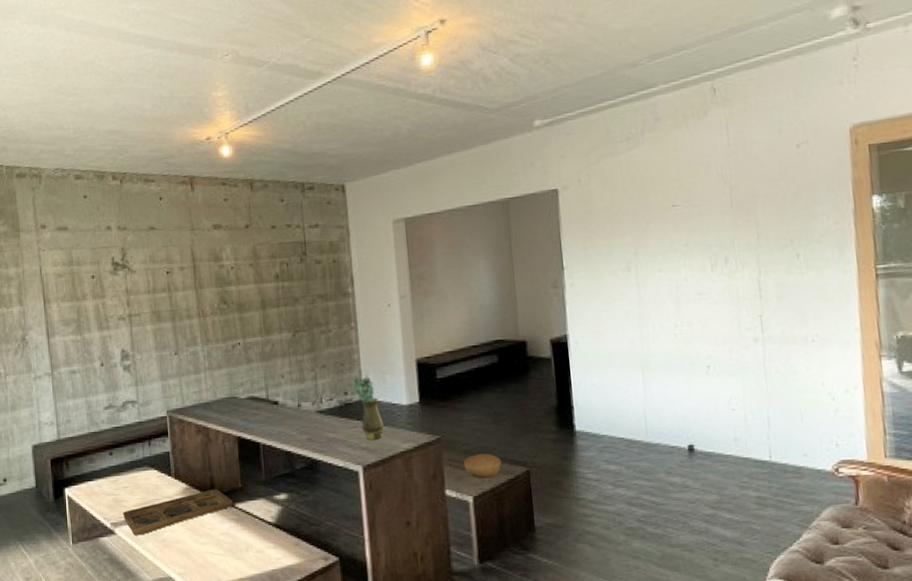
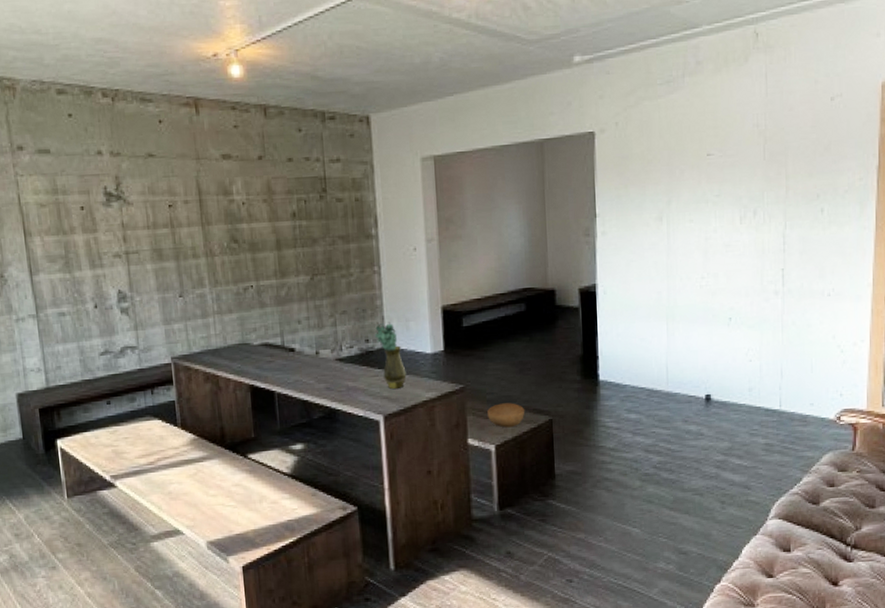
decorative tray: present [123,488,233,536] -> none [124,439,246,488]

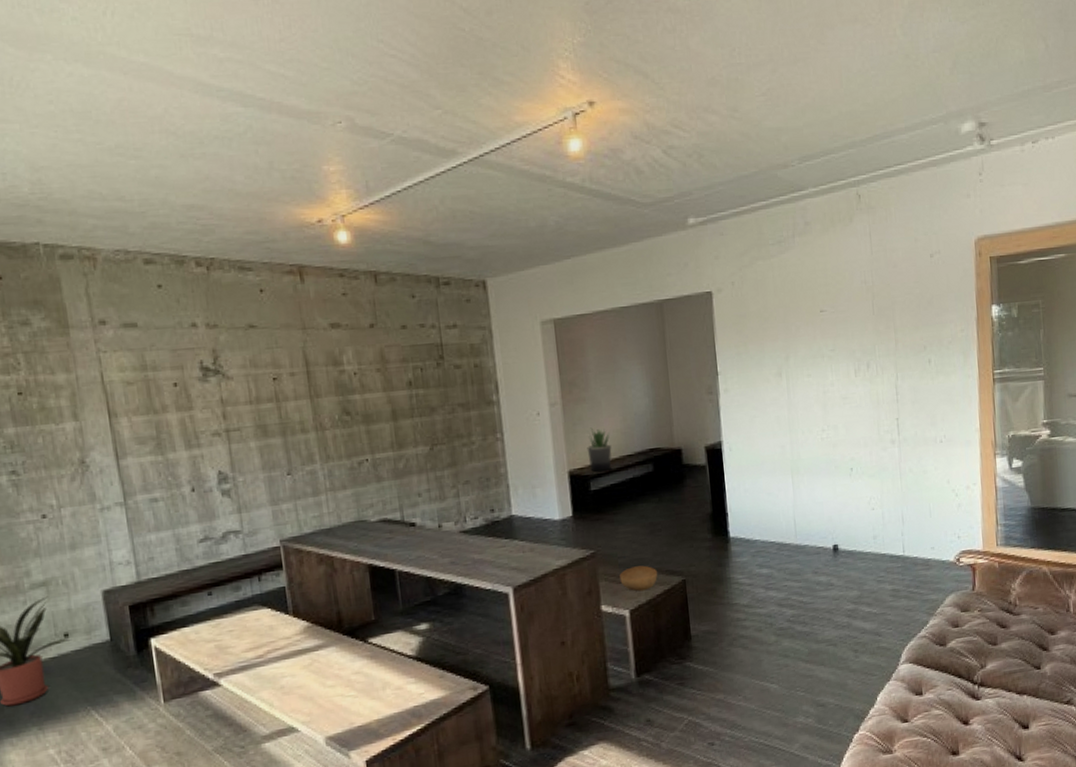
vase: present [374,322,407,389] -> none [500,490,535,559]
planter: none [461,265,485,309] -> present [587,427,612,472]

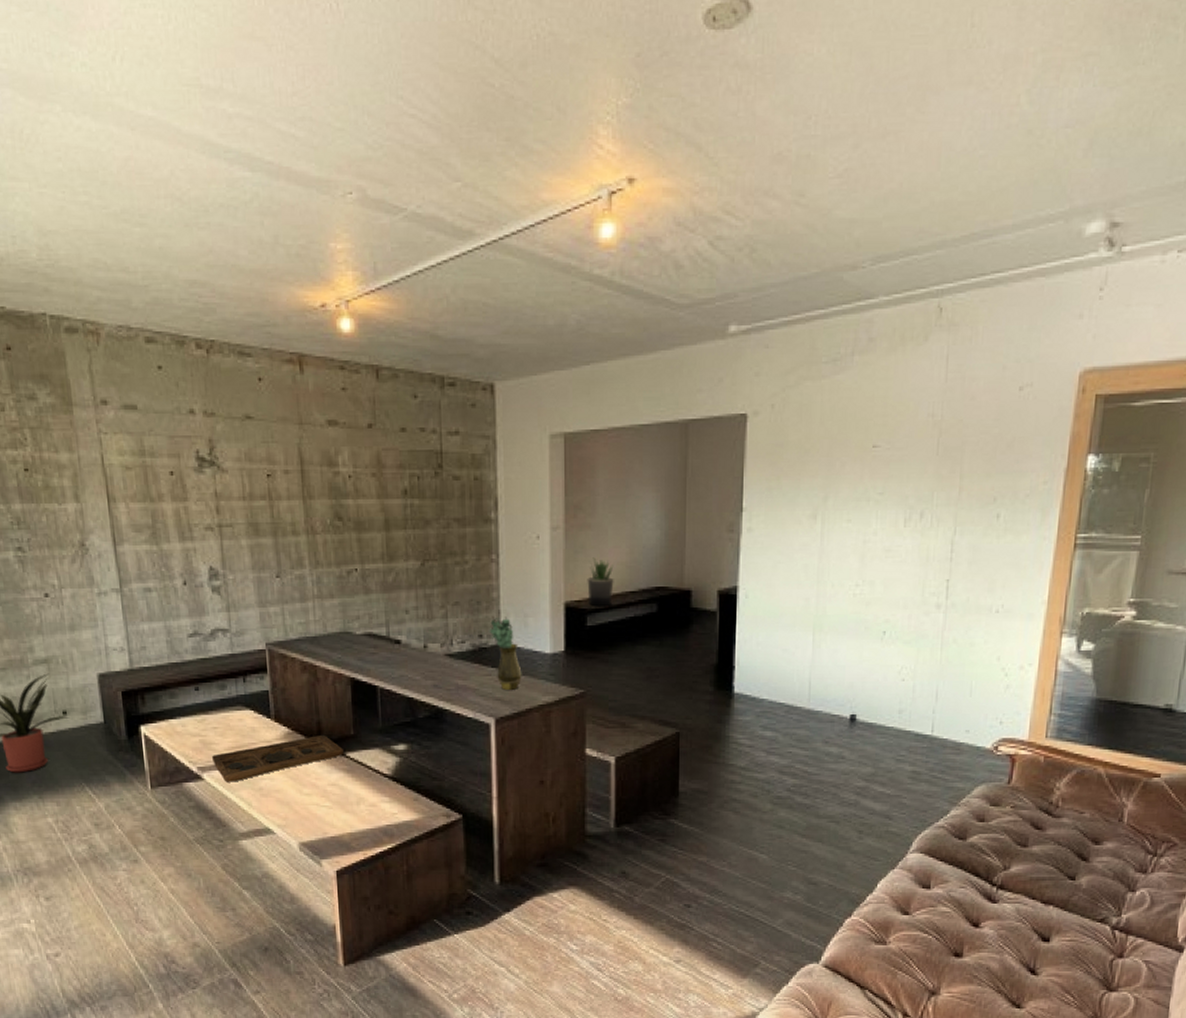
decorative tray: none [229,624,366,686] -> present [212,734,343,782]
vase: none [500,490,535,559] -> present [489,616,522,690]
bowl: present [620,565,658,592] -> none [609,712,650,739]

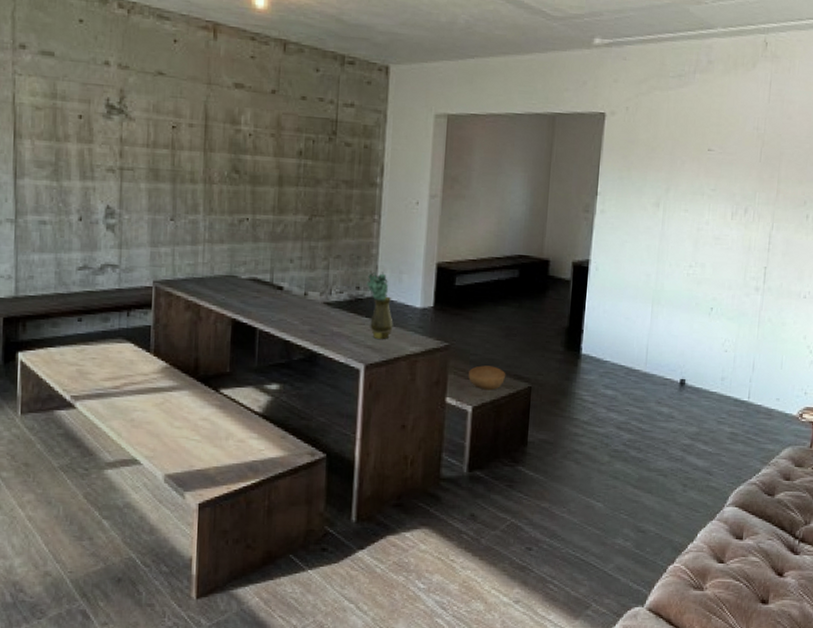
decorative tray: present [212,734,343,782] -> none [87,370,218,412]
planter: present [587,557,614,607] -> none [457,225,483,270]
bowl: none [609,712,650,739] -> present [468,365,506,391]

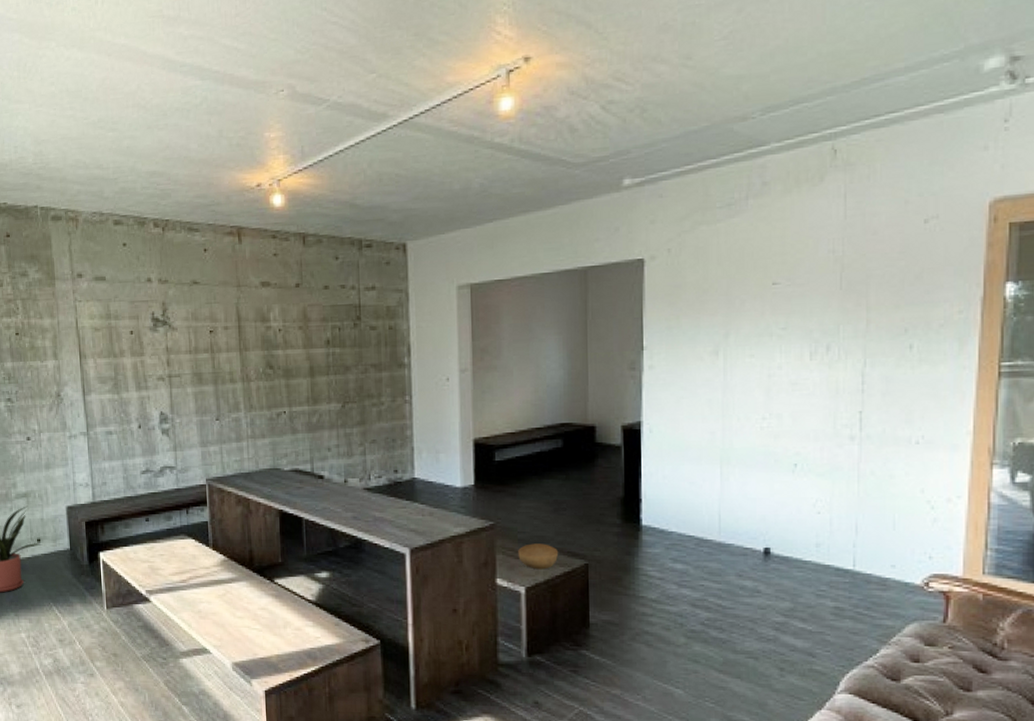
vase: present [366,271,393,339] -> none [403,453,435,521]

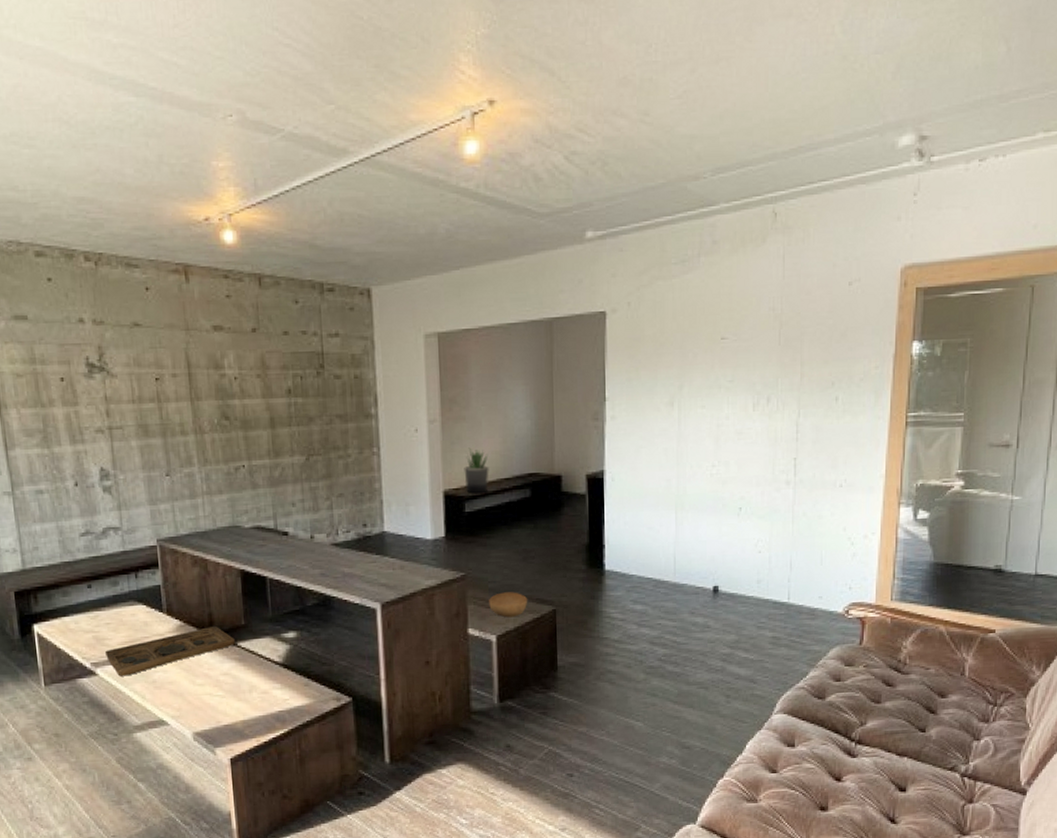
decorative tray: none [159,562,272,605] -> present [105,625,235,677]
planter: none [494,397,520,443] -> present [464,447,489,494]

